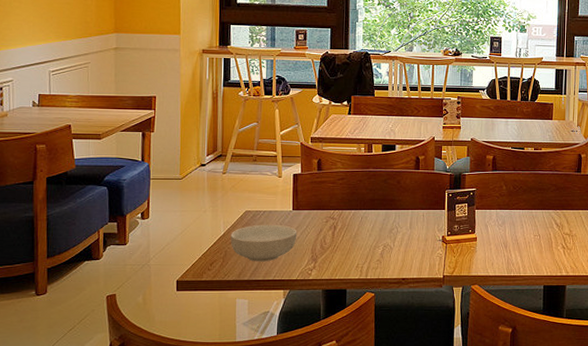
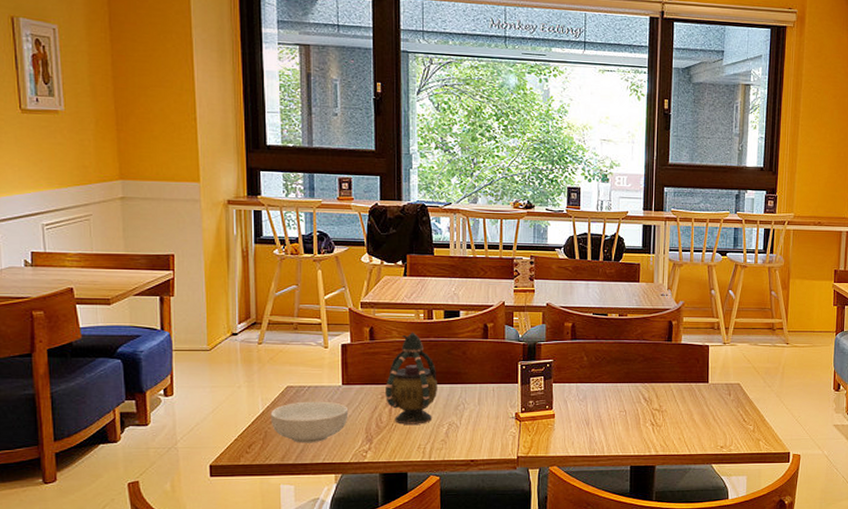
teapot: none [329,163,375,246] -> present [386,332,437,425]

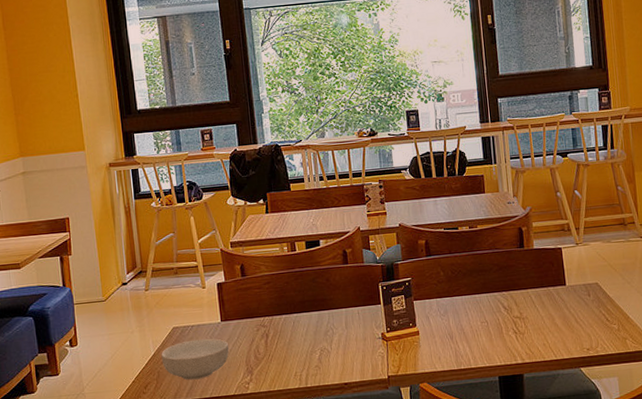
teapot: present [386,332,437,425] -> none [259,265,307,355]

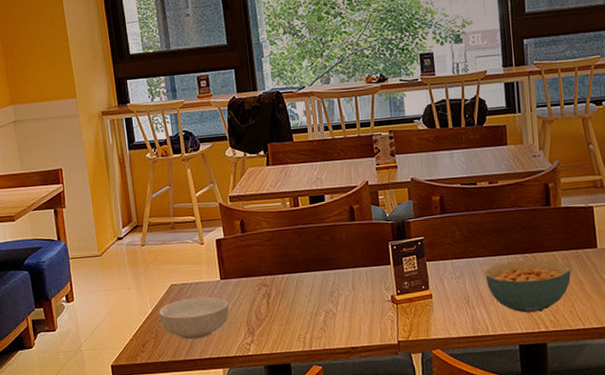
cereal bowl: none [467,296,544,347] -> present [485,259,572,313]

